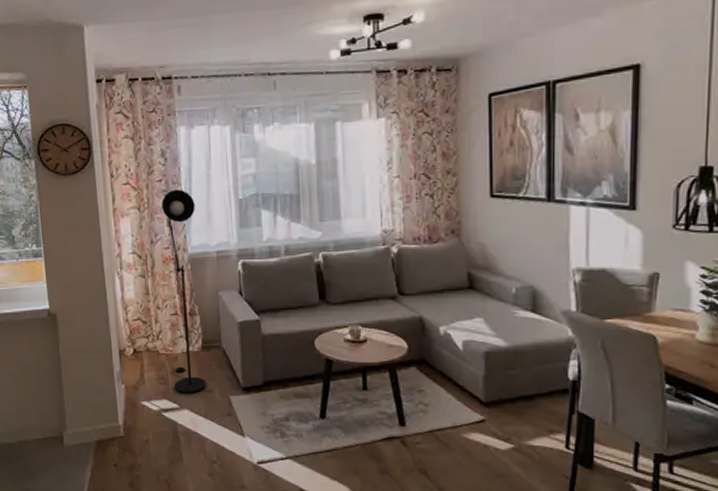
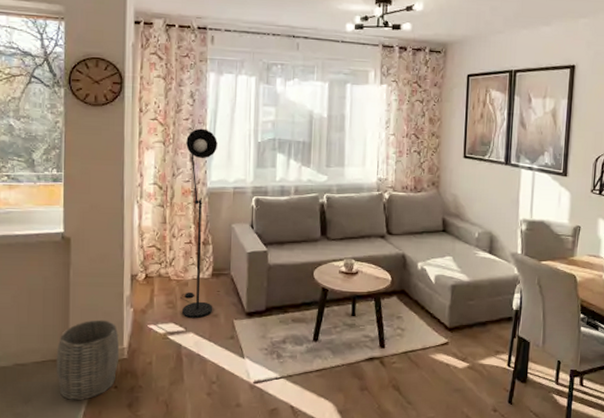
woven basket: none [55,397,116,478] -> present [56,319,120,401]

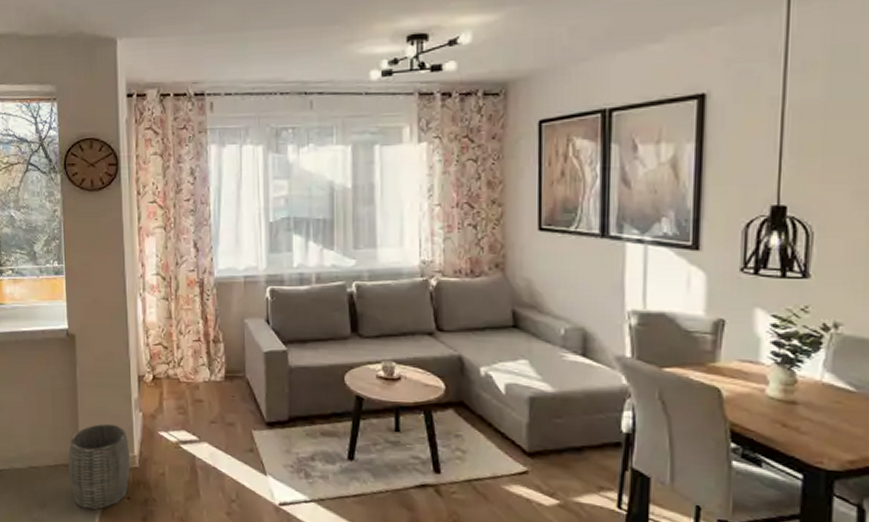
floor lamp: present [180,128,217,318] -> none [189,210,228,426]

